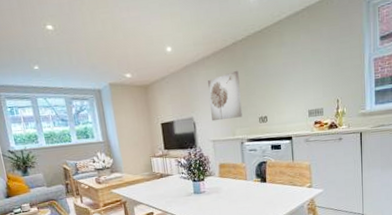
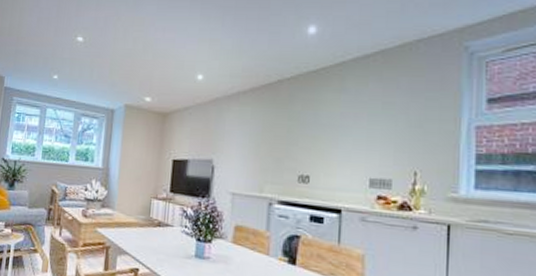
wall art: present [208,70,242,121] -> none [236,112,280,171]

